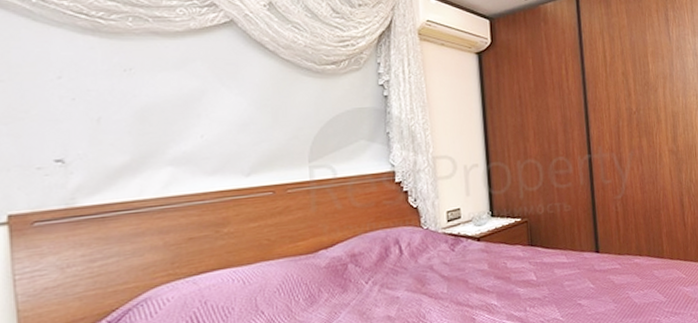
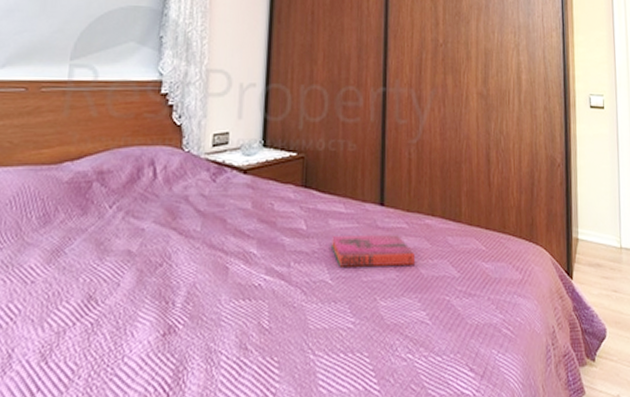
hardback book: none [558,274,630,306] -> present [332,235,416,267]

